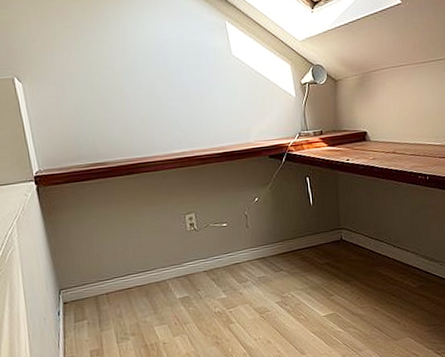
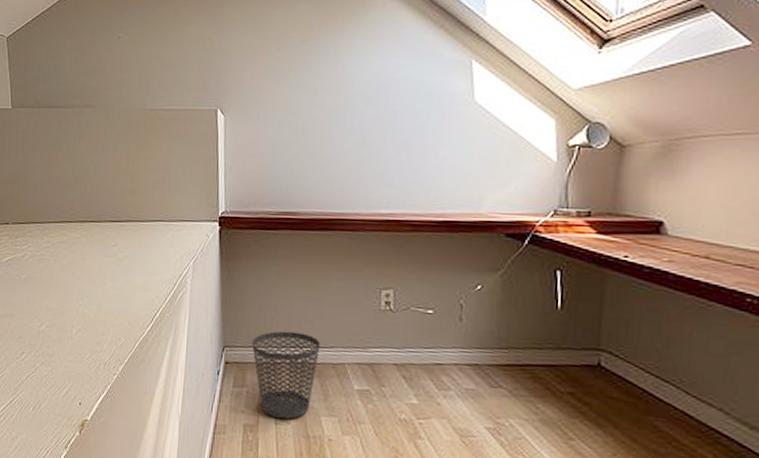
wastebasket: none [85,263,144,339] -> present [252,331,320,420]

